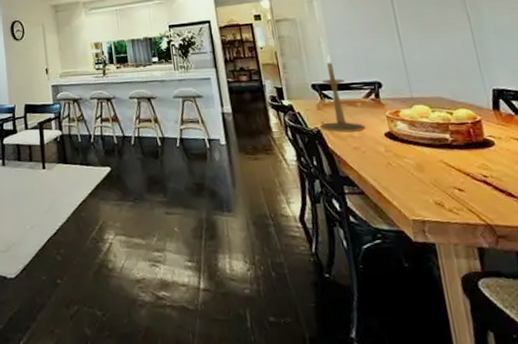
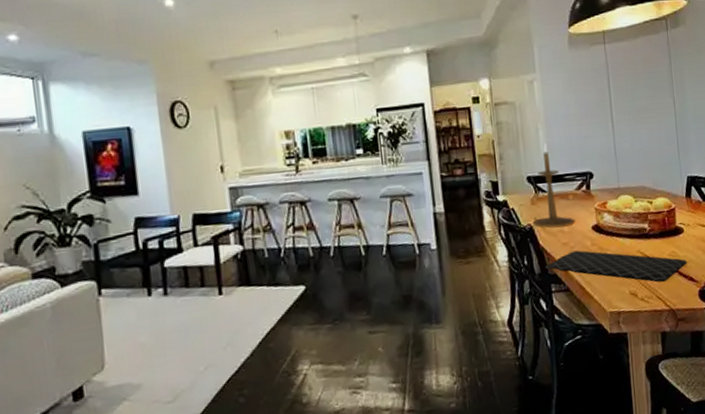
placemat: none [336,155,502,194] -> present [545,250,687,282]

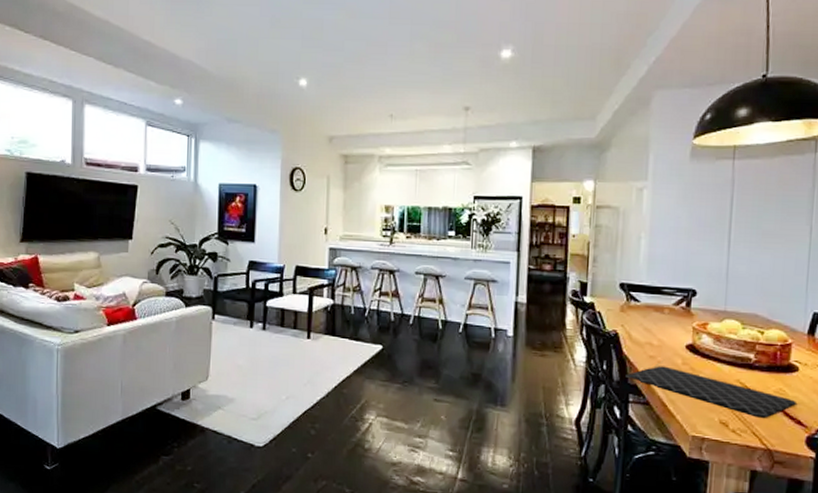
candlestick: present [532,143,576,229] -> none [619,253,668,341]

